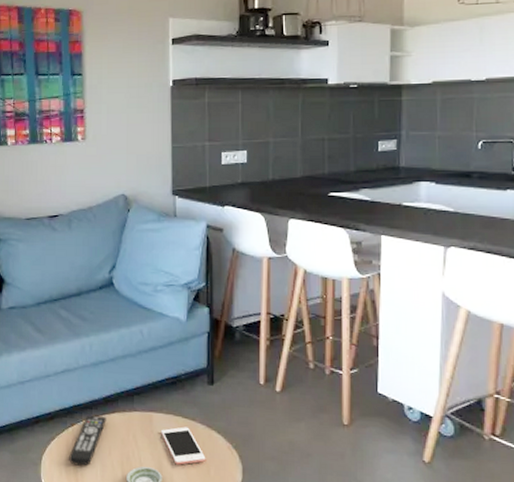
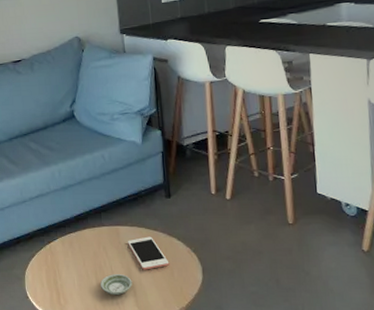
remote control: present [69,415,107,466] -> none [49,232,79,278]

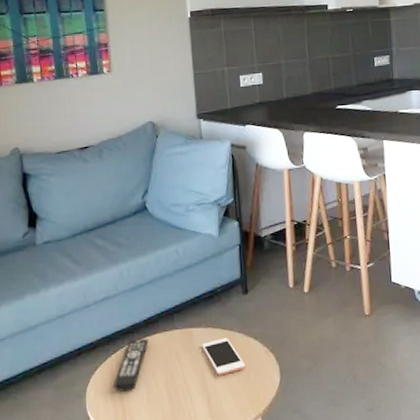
remote control: none [49,232,79,278] -> present [114,338,149,392]
saucer: present [100,274,133,296] -> none [171,382,206,407]

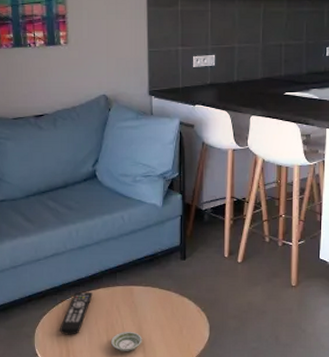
saucer: none [171,382,206,407] -> present [110,332,142,352]
cell phone: present [201,337,246,376] -> none [140,296,179,328]

